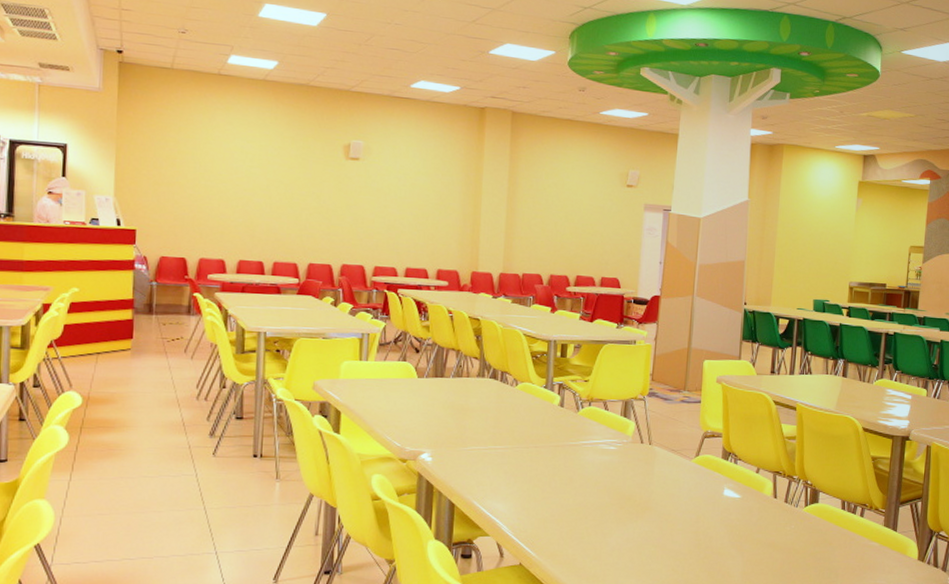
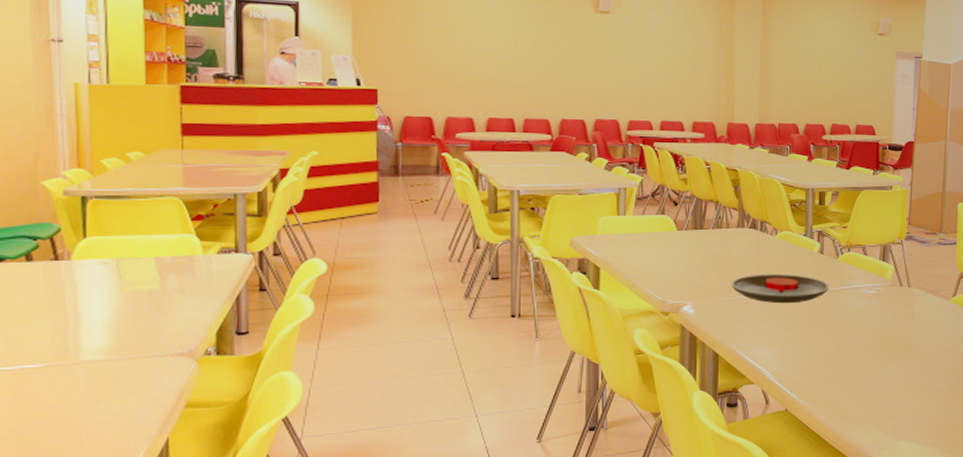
plate: none [469,425,568,456] -> present [731,273,829,304]

